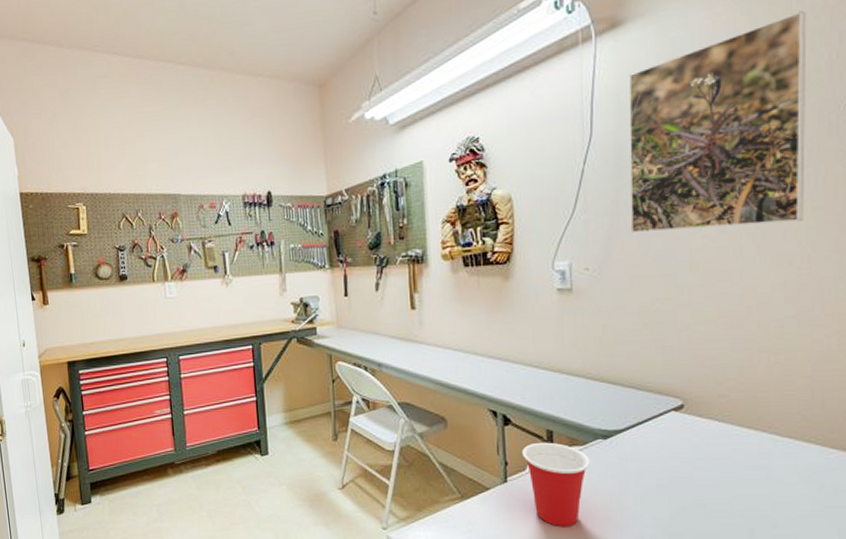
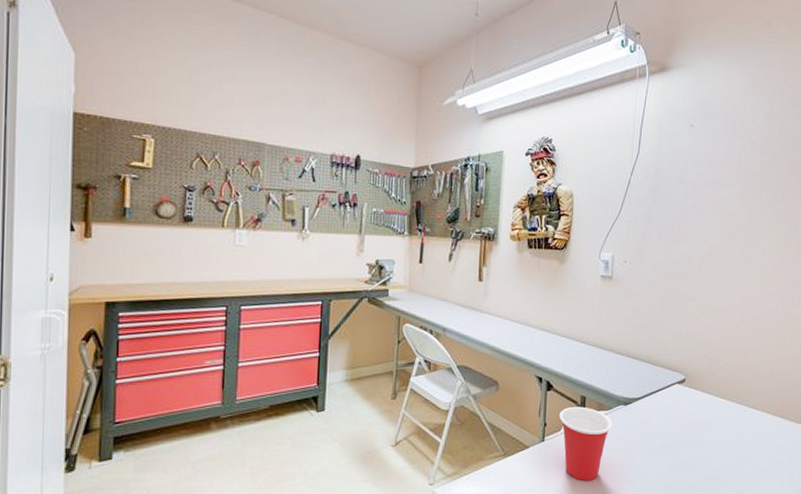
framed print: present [628,10,807,234] -> none [660,88,789,243]

